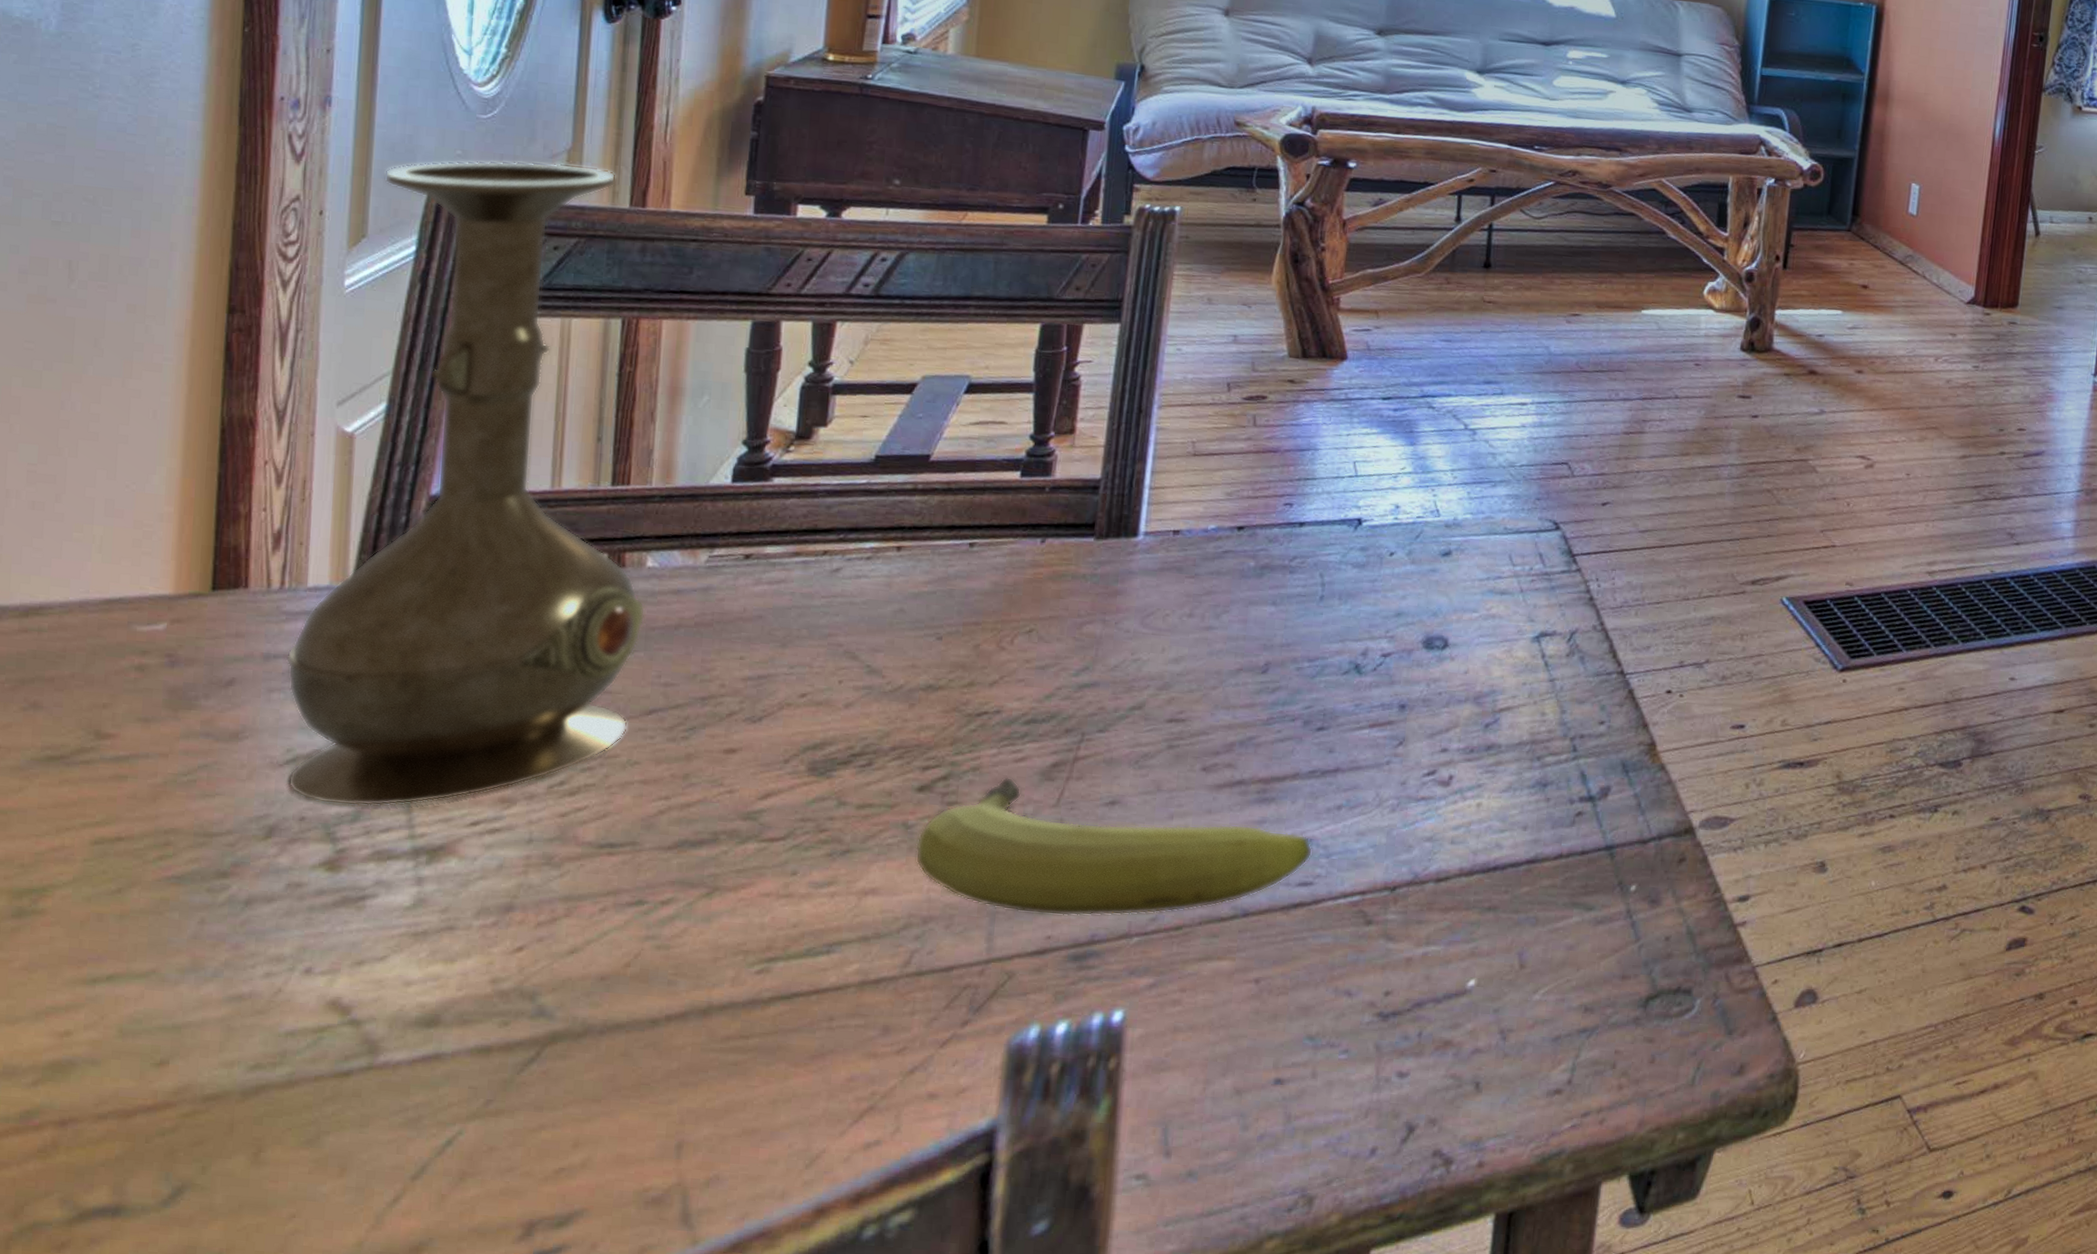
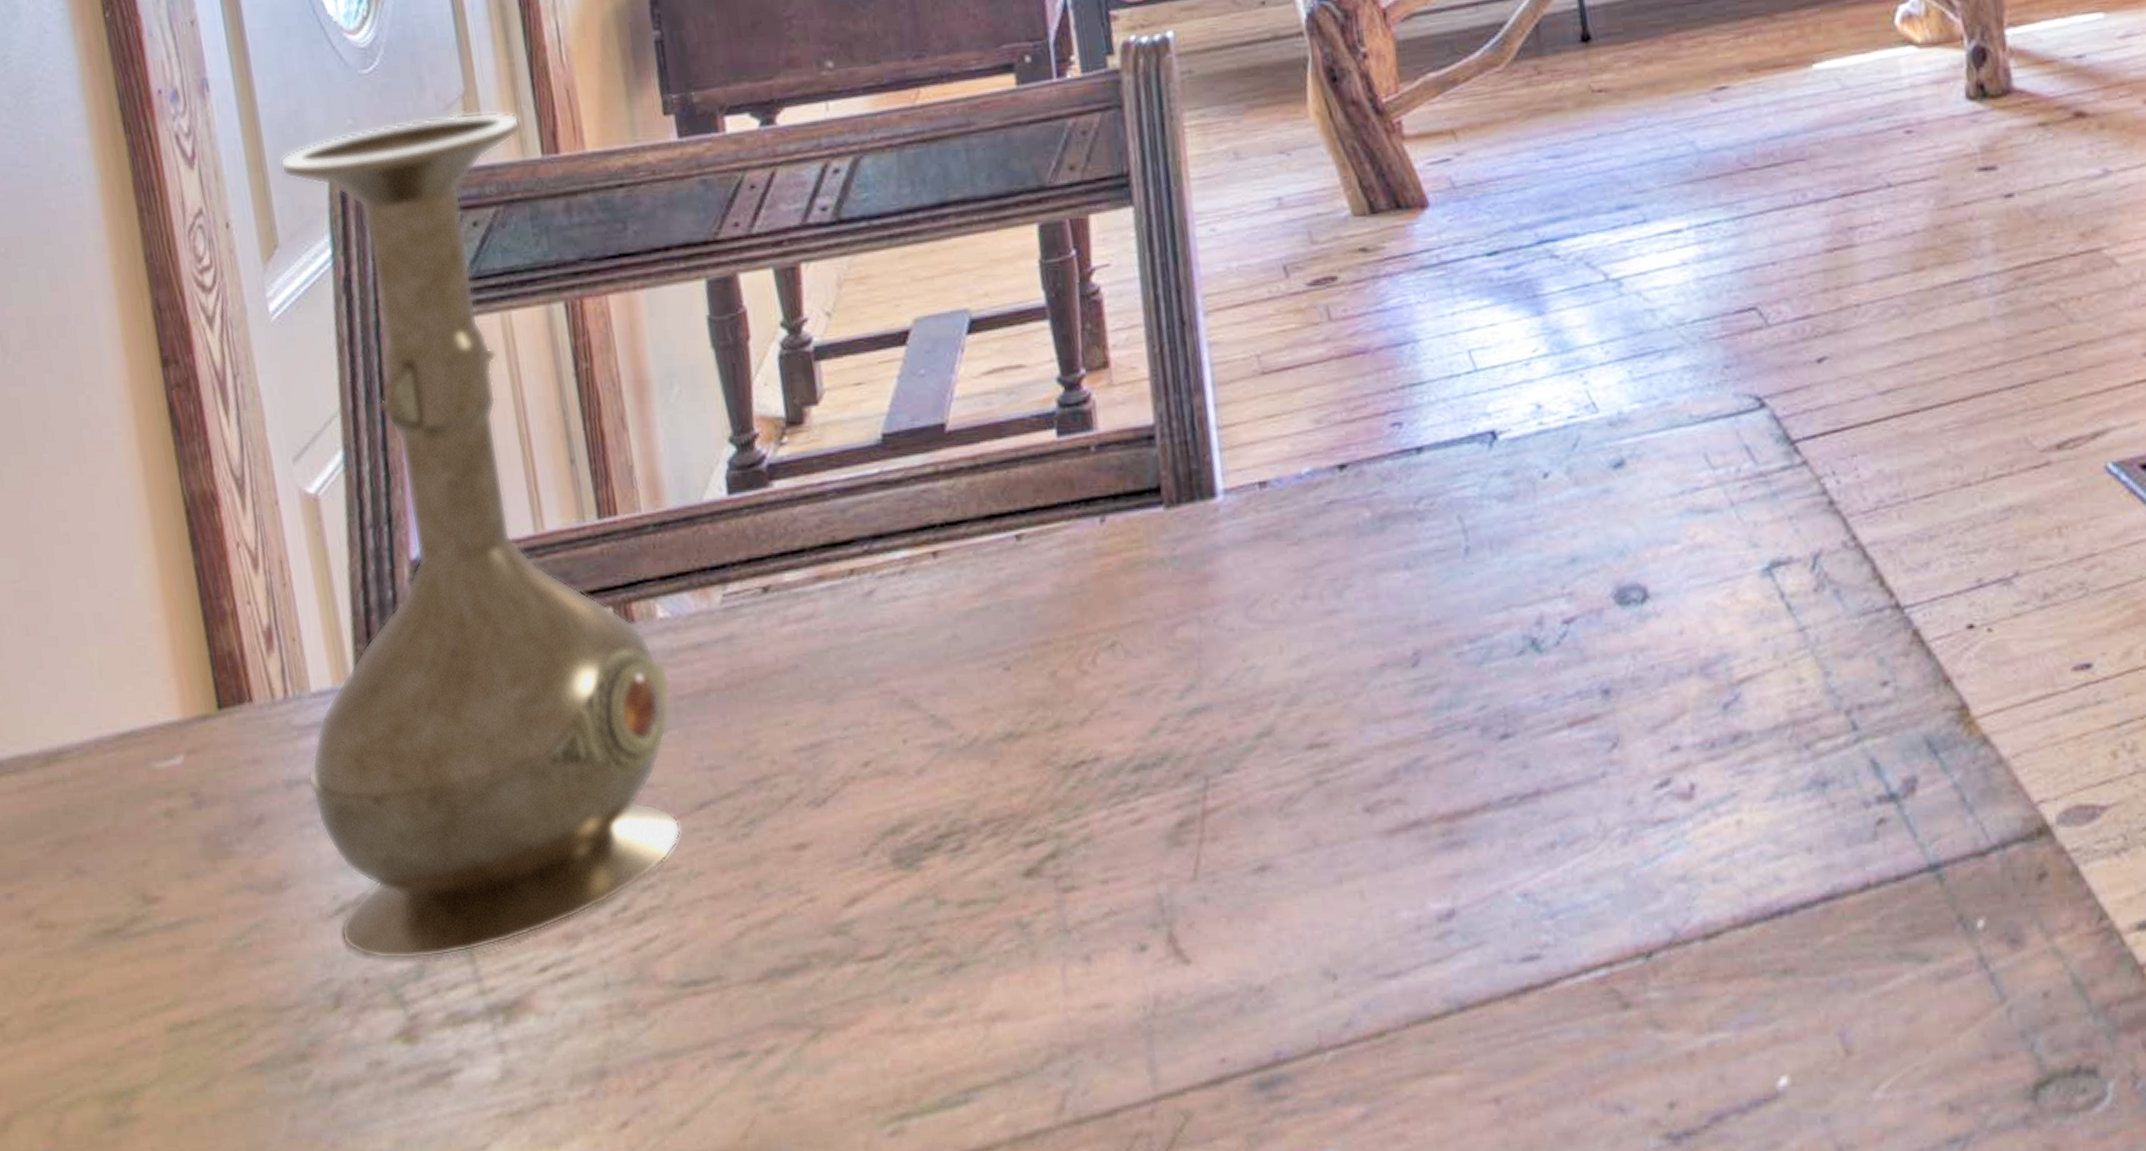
fruit: present [915,777,1313,917] -> none [1037,846,1532,1030]

